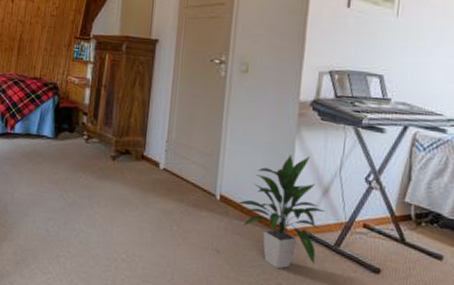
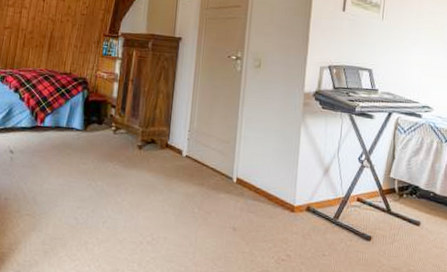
indoor plant: present [235,154,325,269] -> none [250,139,326,242]

